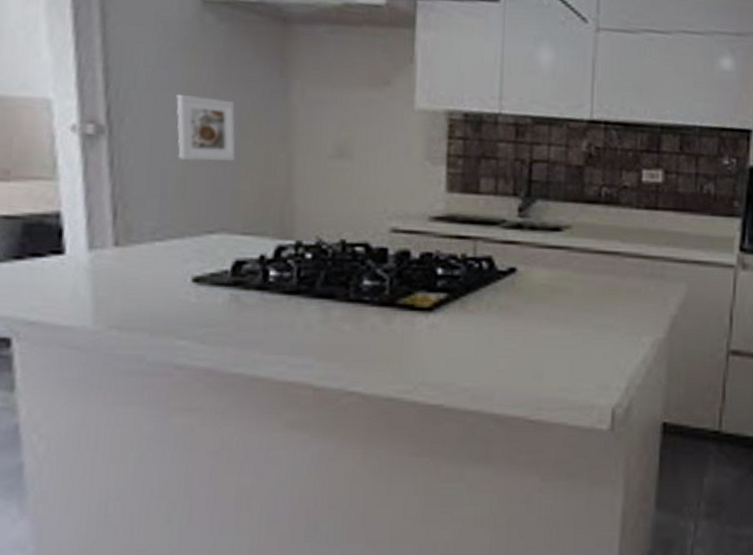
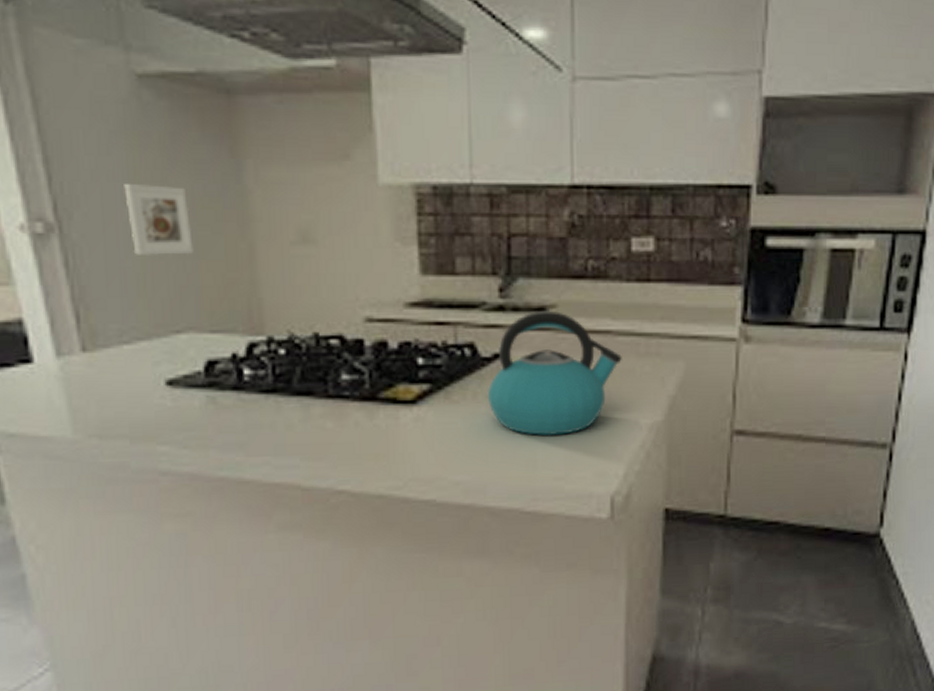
kettle: none [500,230,629,348] -> present [487,310,622,436]

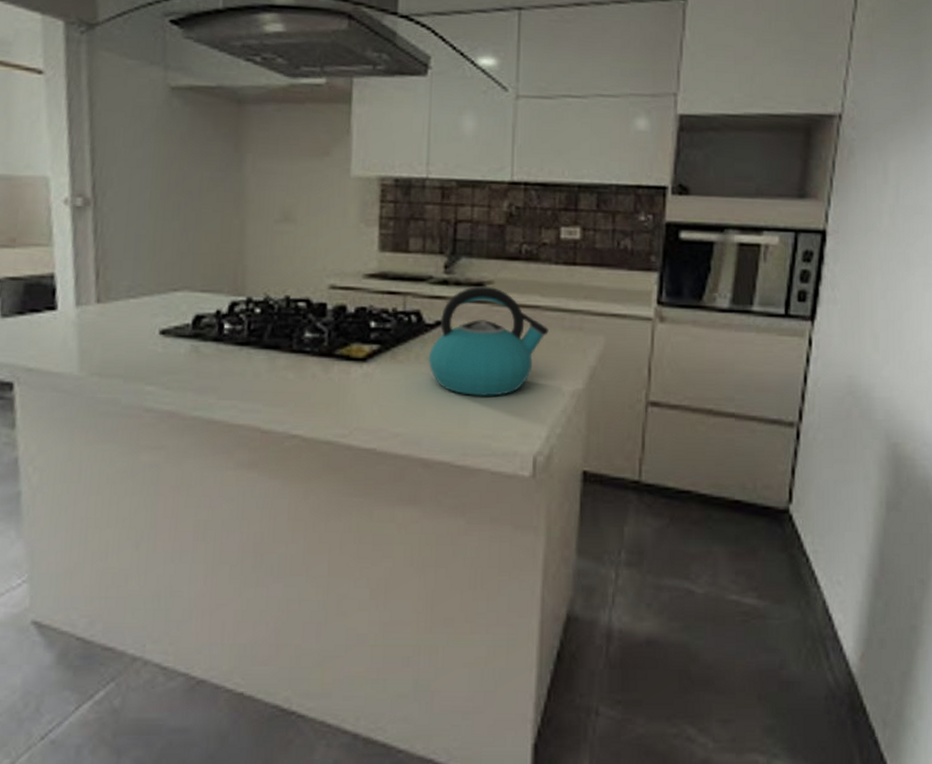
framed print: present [124,184,195,257] -> none [148,170,198,228]

